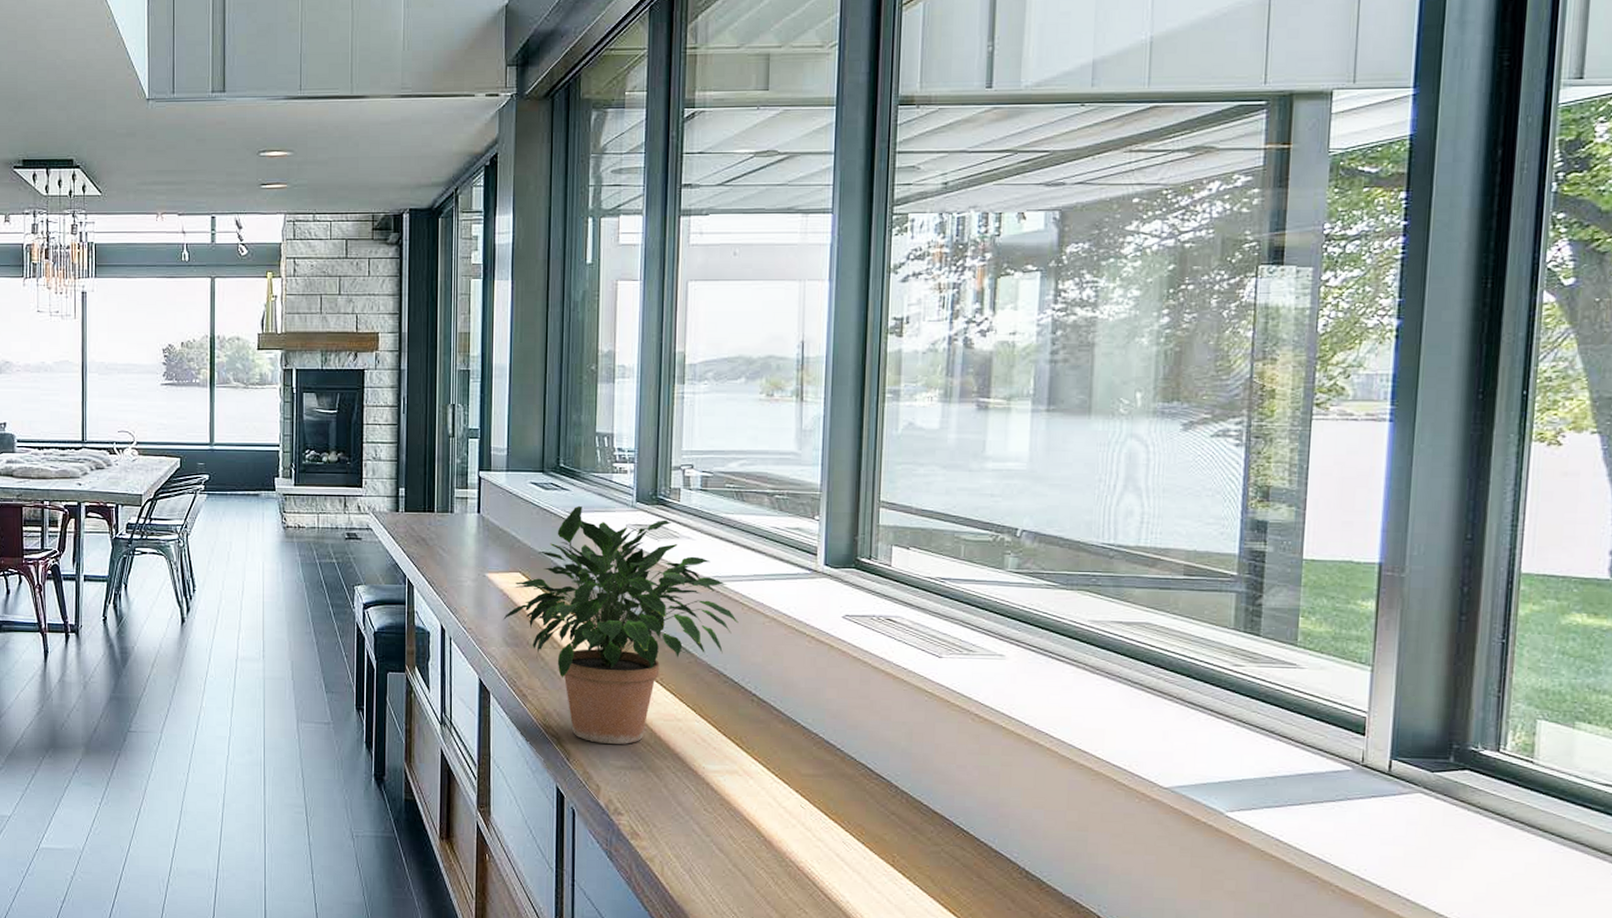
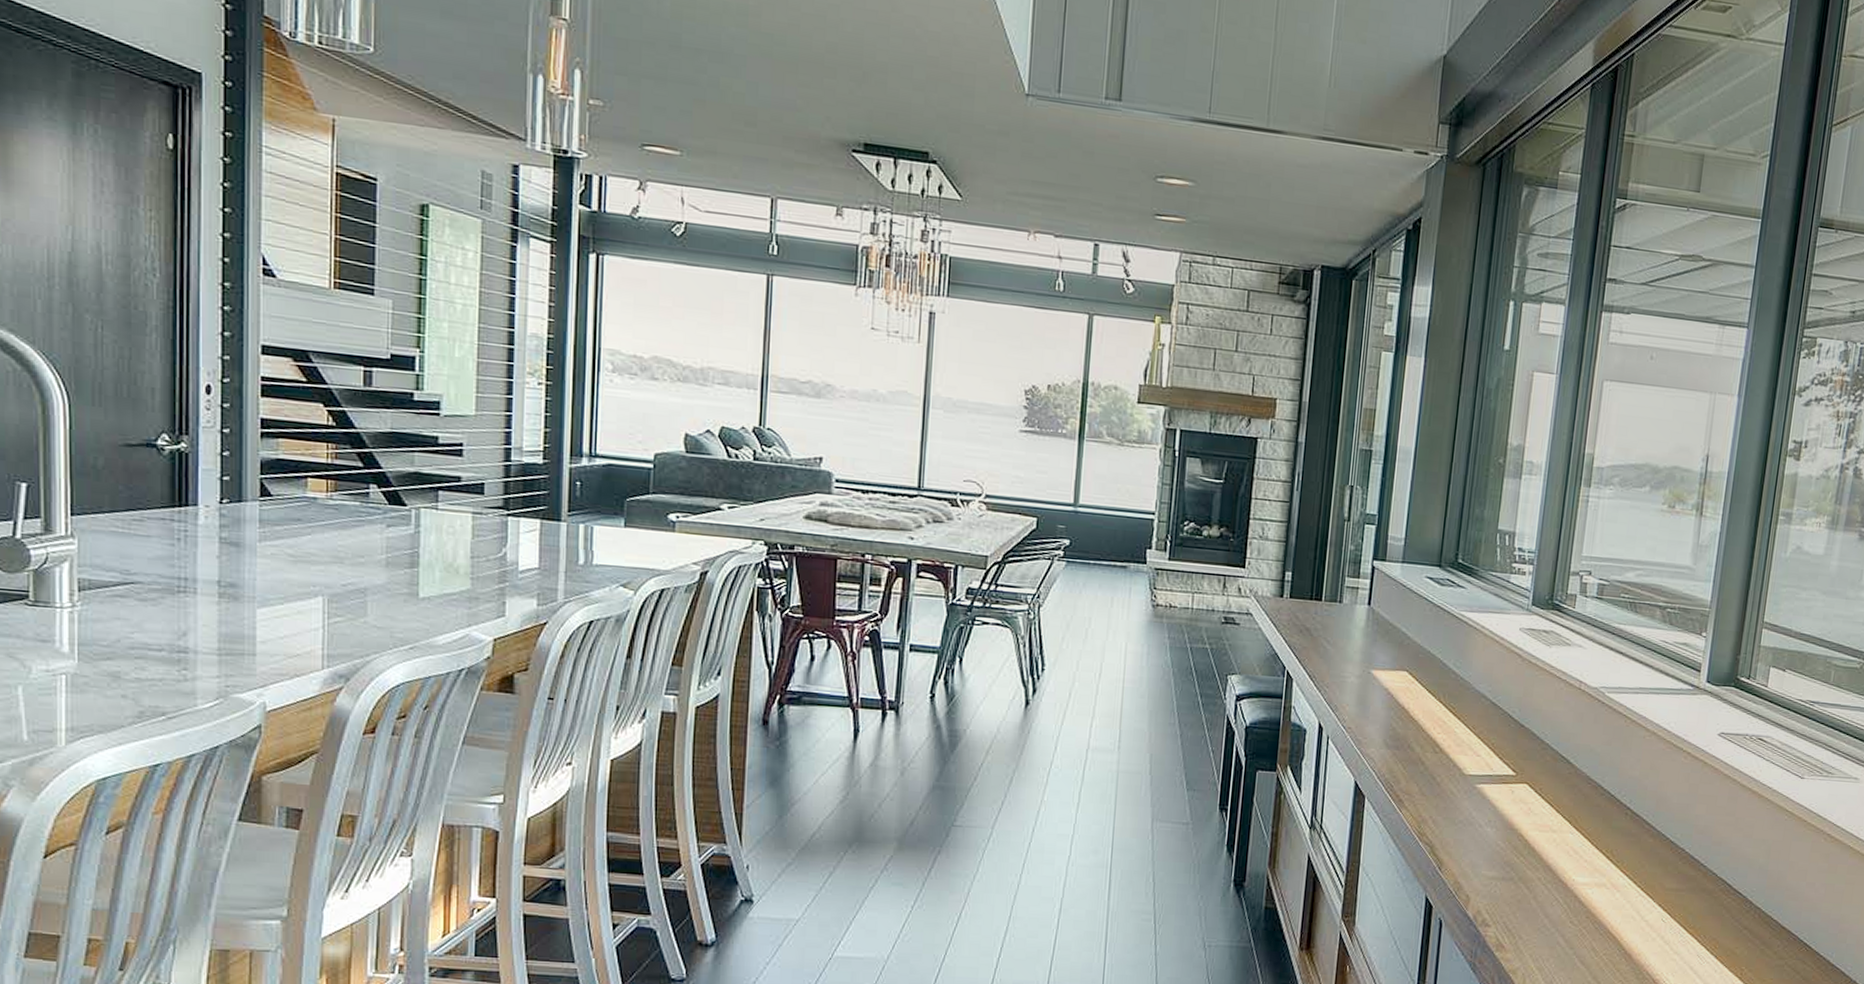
potted plant: present [503,505,739,745] -> none [1385,605,1621,855]

